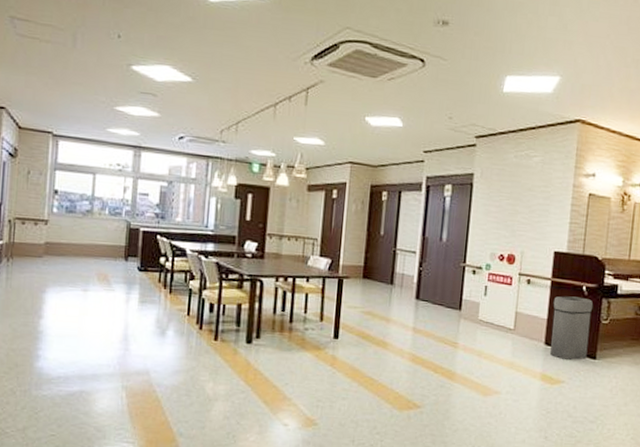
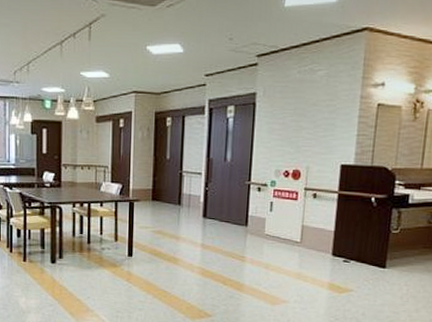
trash bin: present [550,296,593,361] -> none [338,208,382,270]

